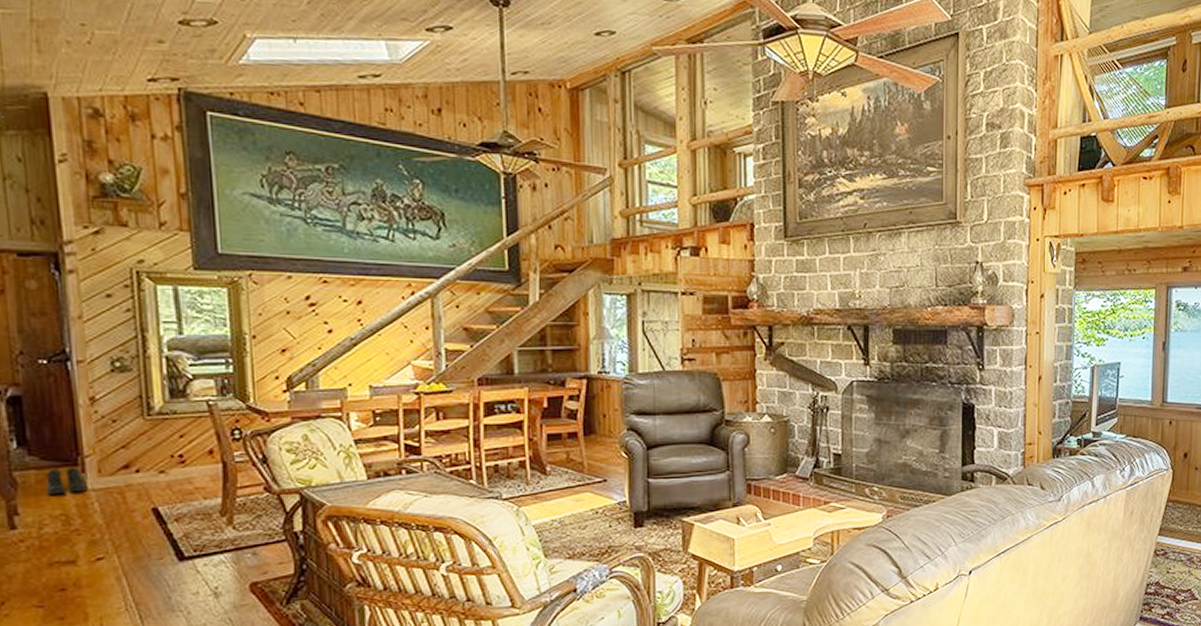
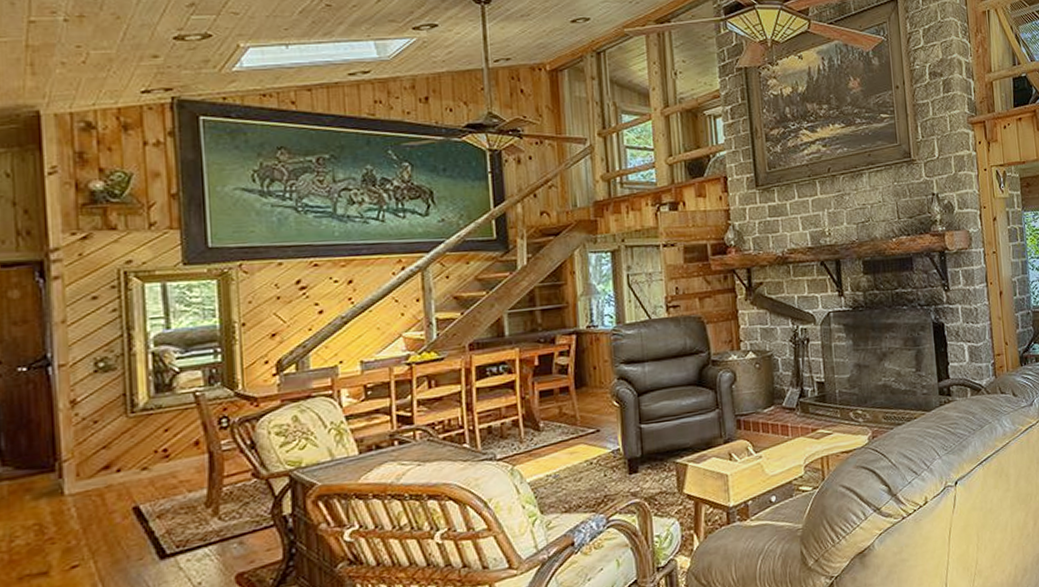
boots: present [46,467,87,495] -> none [20,473,63,505]

